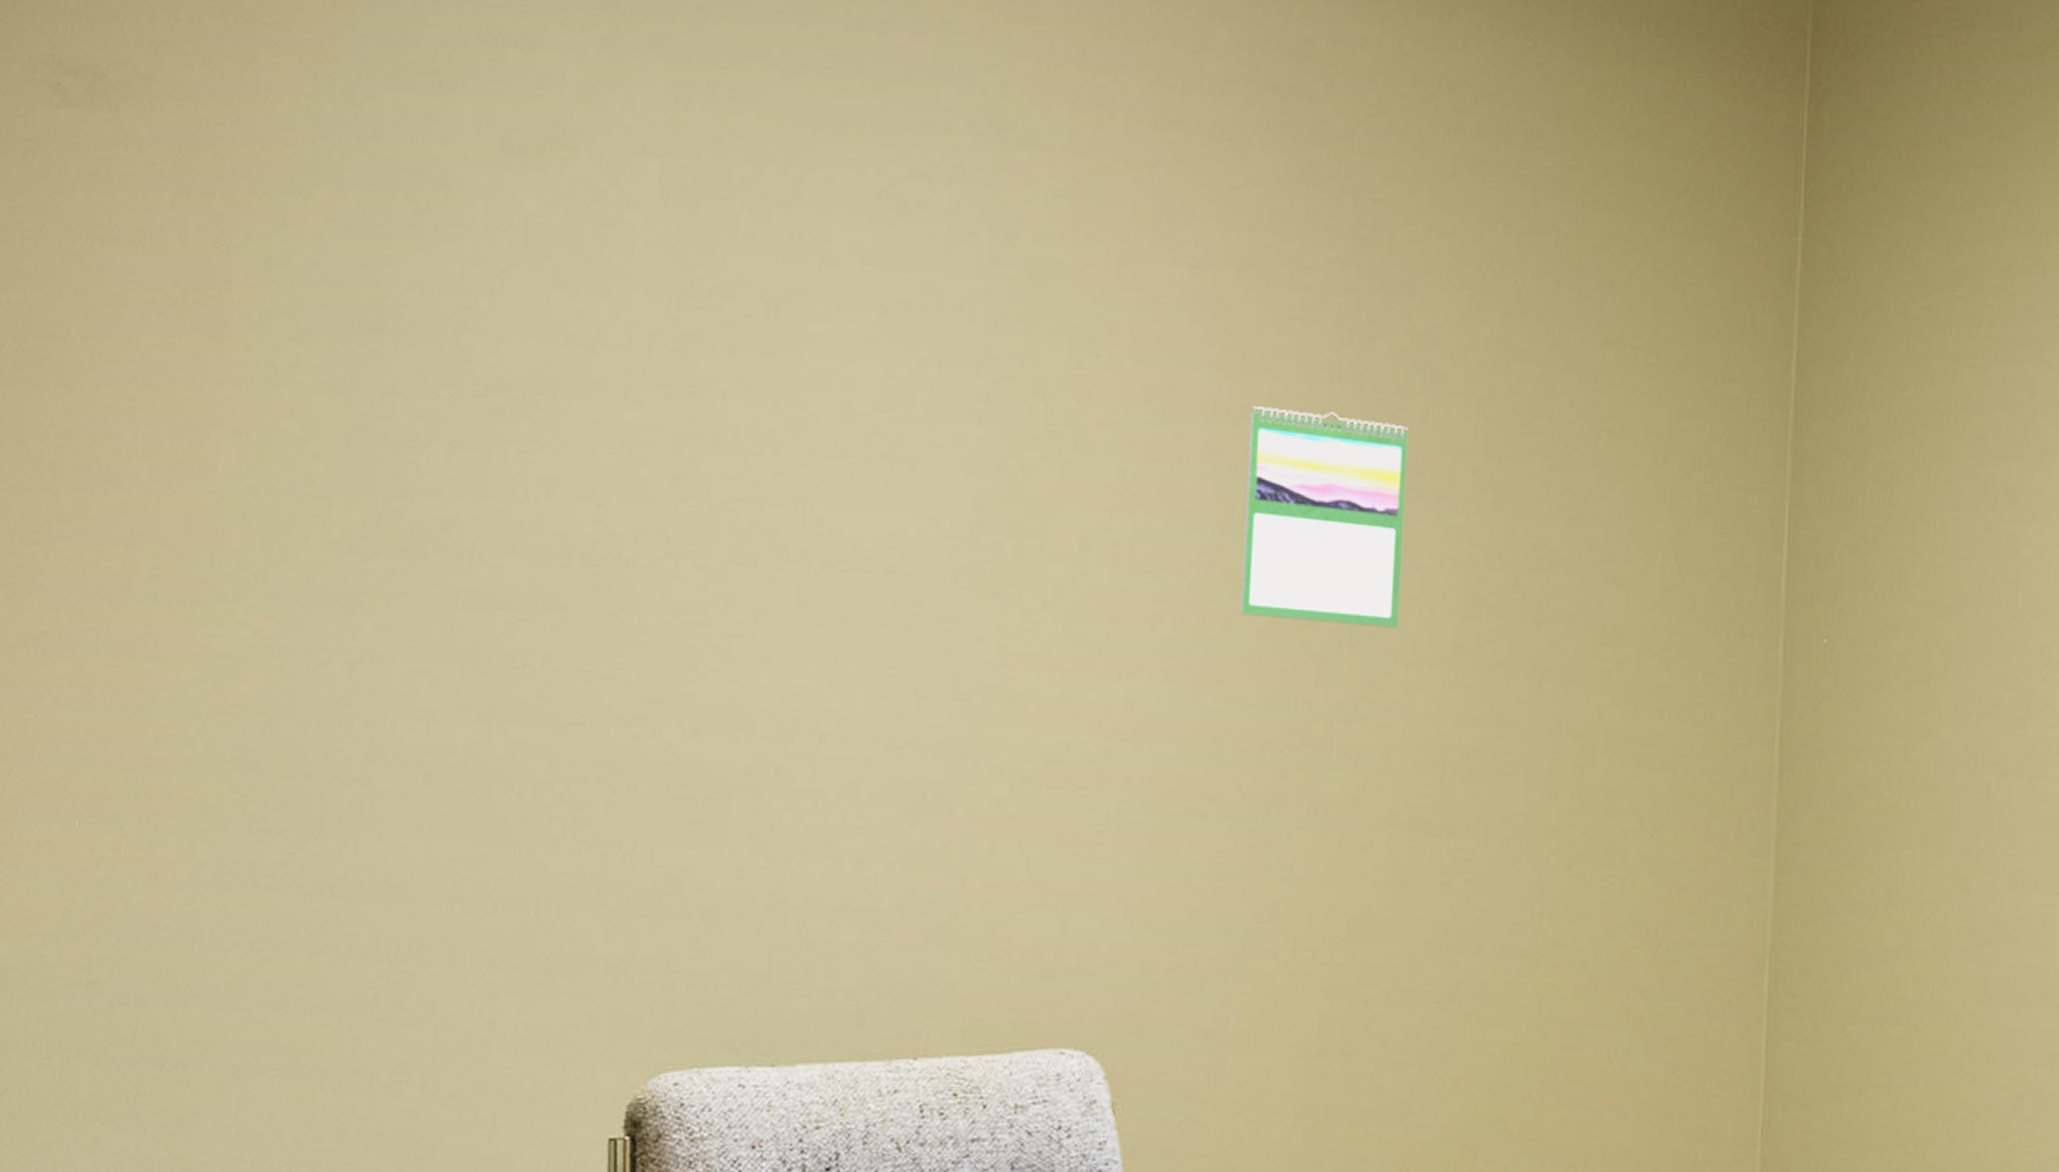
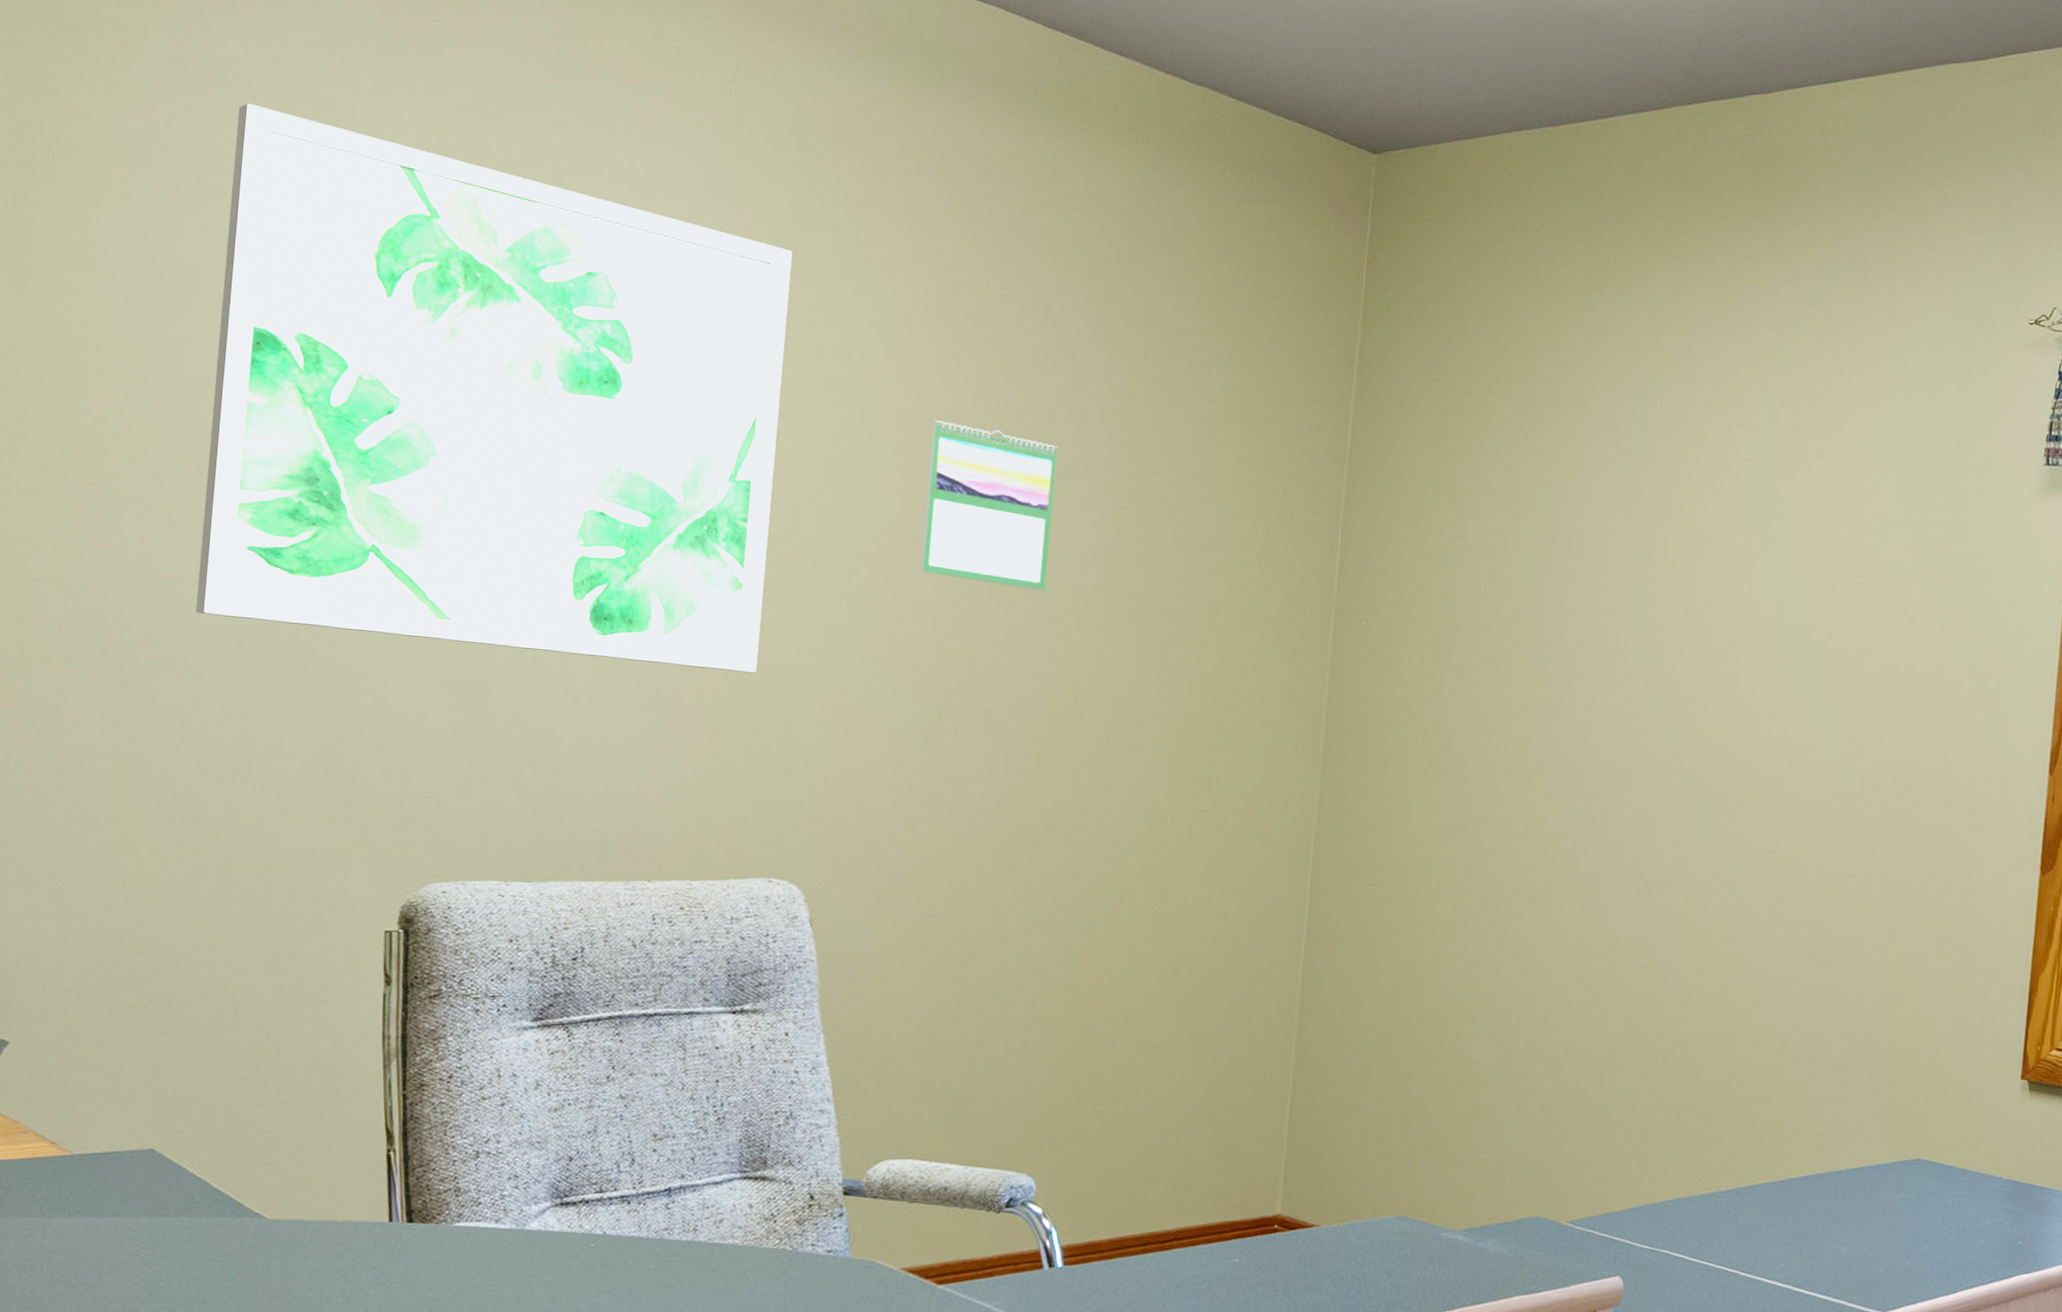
wall art: none [401,91,1074,769] -> present [195,103,793,673]

